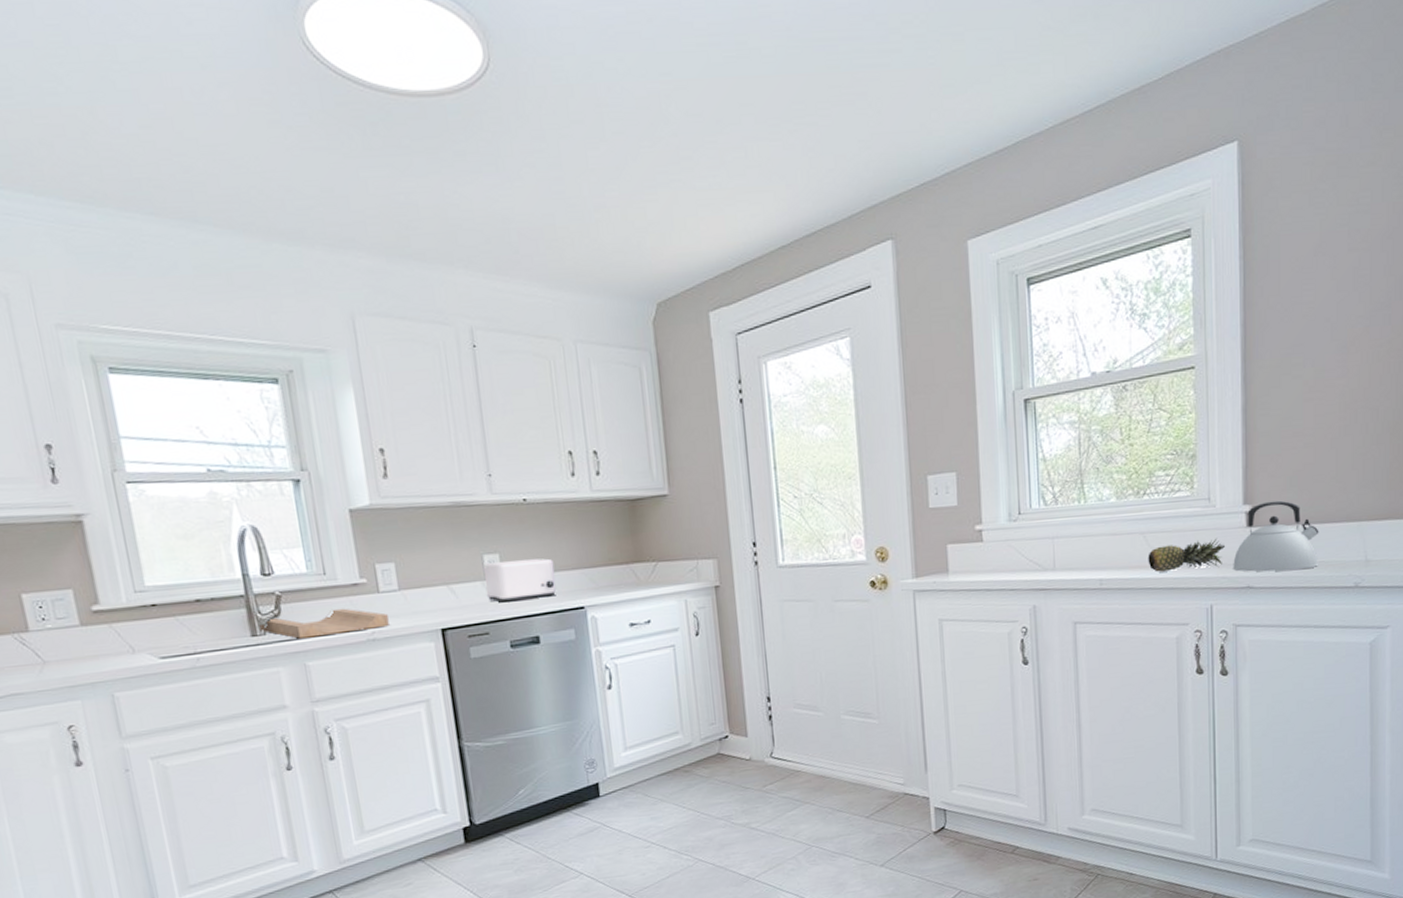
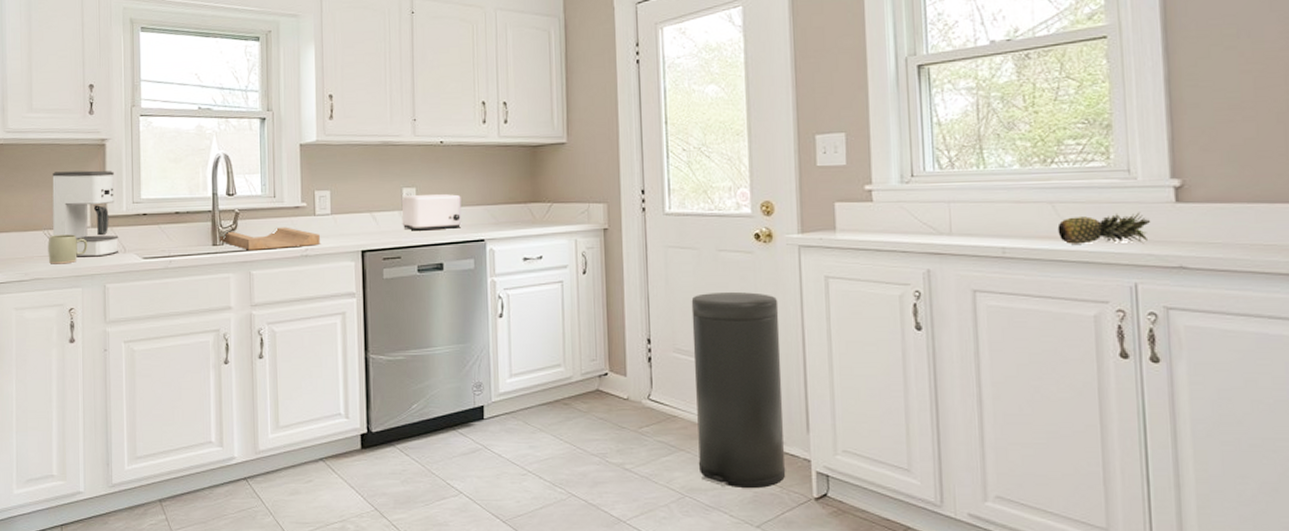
coffee maker: none [11,554,124,664] -> present [52,170,119,257]
mug: none [21,636,81,675] -> present [48,234,88,264]
pedal bin: none [809,641,907,832] -> present [691,292,786,488]
kettle: present [1233,500,1319,572] -> none [1161,176,1271,253]

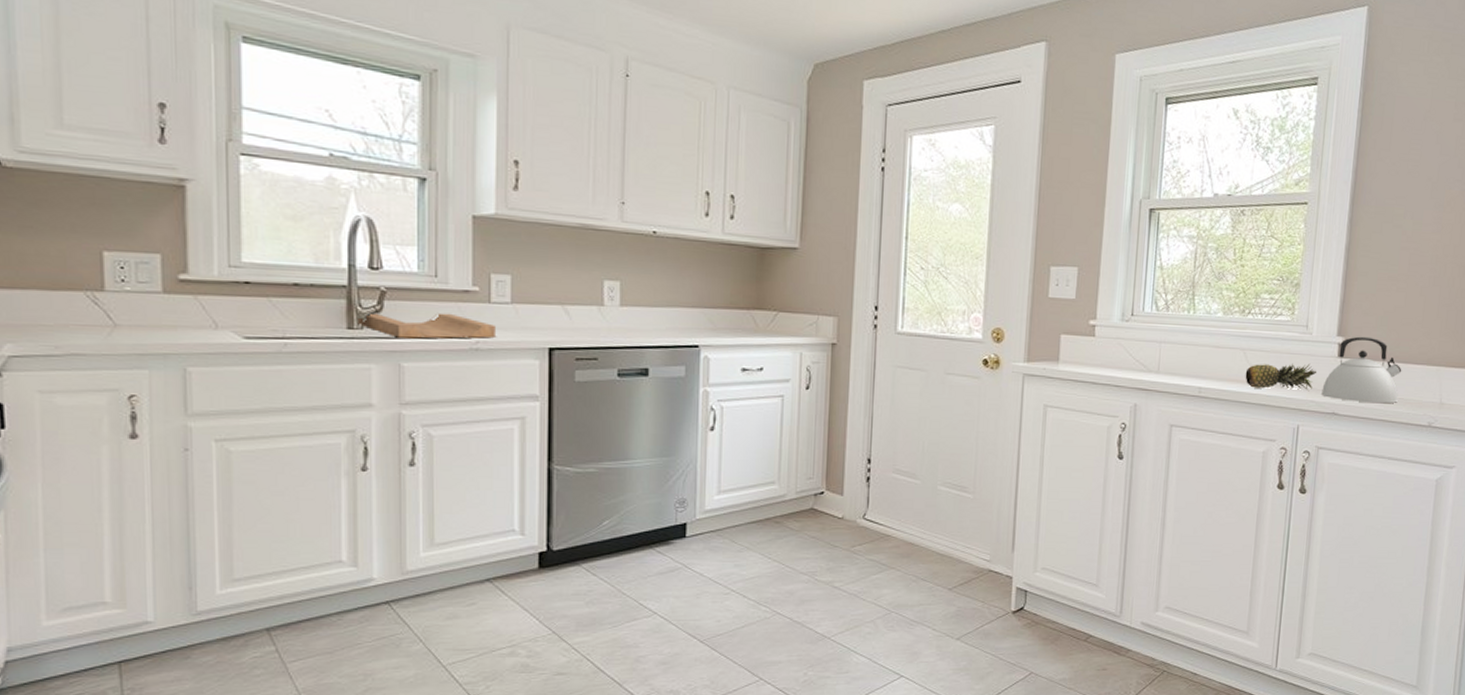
mug: present [48,234,88,264] -> none [92,298,158,338]
coffee maker: present [52,170,119,257] -> none [98,214,207,332]
toaster: present [401,194,462,231] -> none [601,289,674,331]
pedal bin: present [691,292,786,488] -> none [907,415,999,603]
kettle: none [1161,176,1271,253] -> present [1321,336,1402,404]

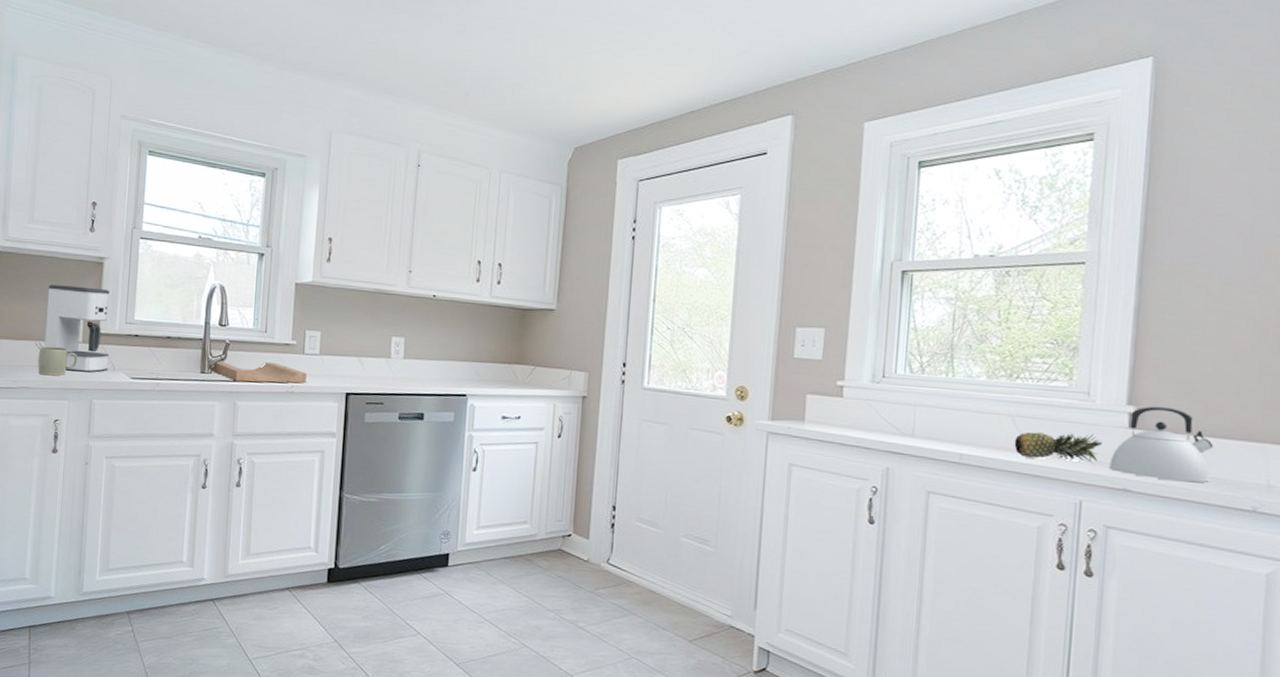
mug: none [92,298,158,338] -> present [37,346,78,376]
coffee maker: none [98,214,207,332] -> present [45,284,110,373]

